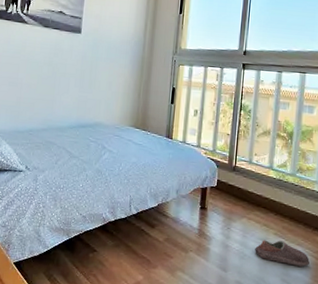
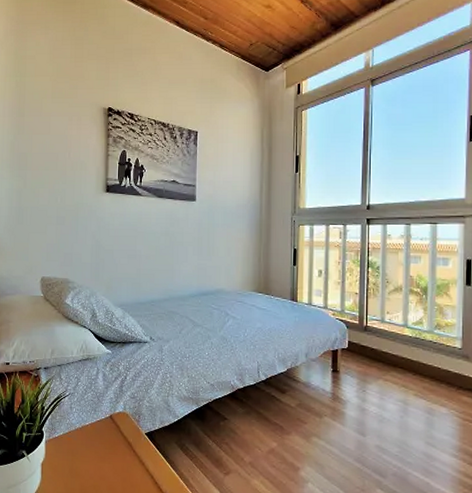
shoe: present [255,240,310,267] -> none [394,401,456,429]

